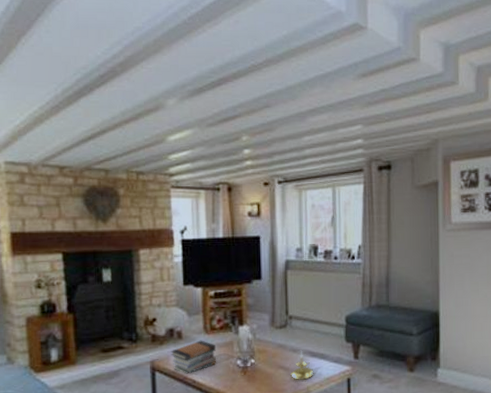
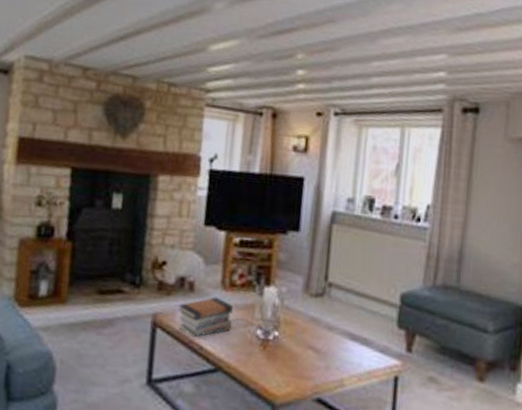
candle holder: present [291,350,313,380] -> none [321,329,351,369]

